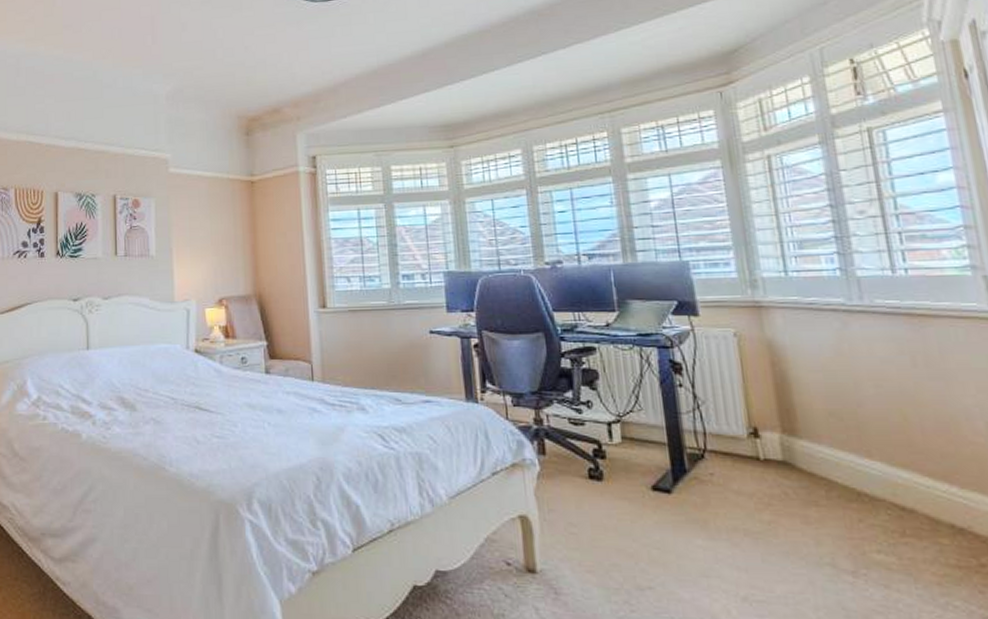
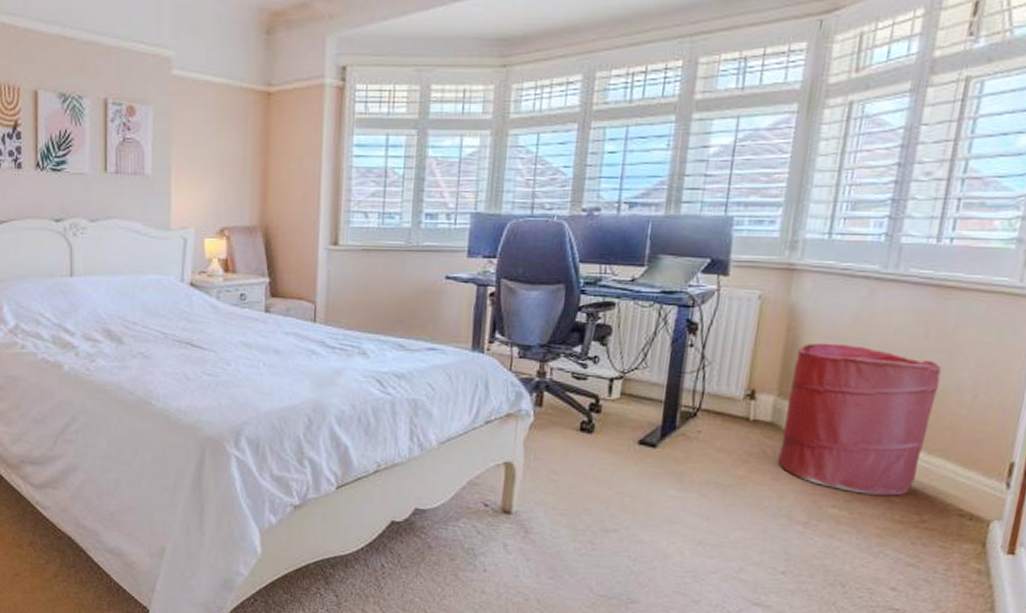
laundry hamper: none [788,376,957,537] -> present [777,342,942,496]

